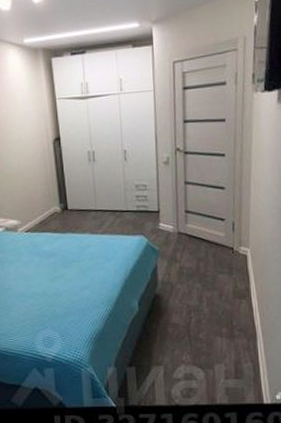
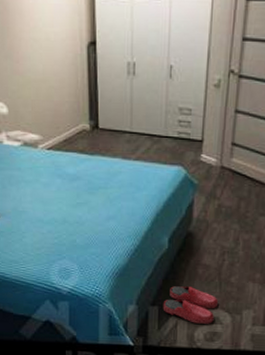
slippers: none [139,345,191,381] -> present [162,286,219,324]

